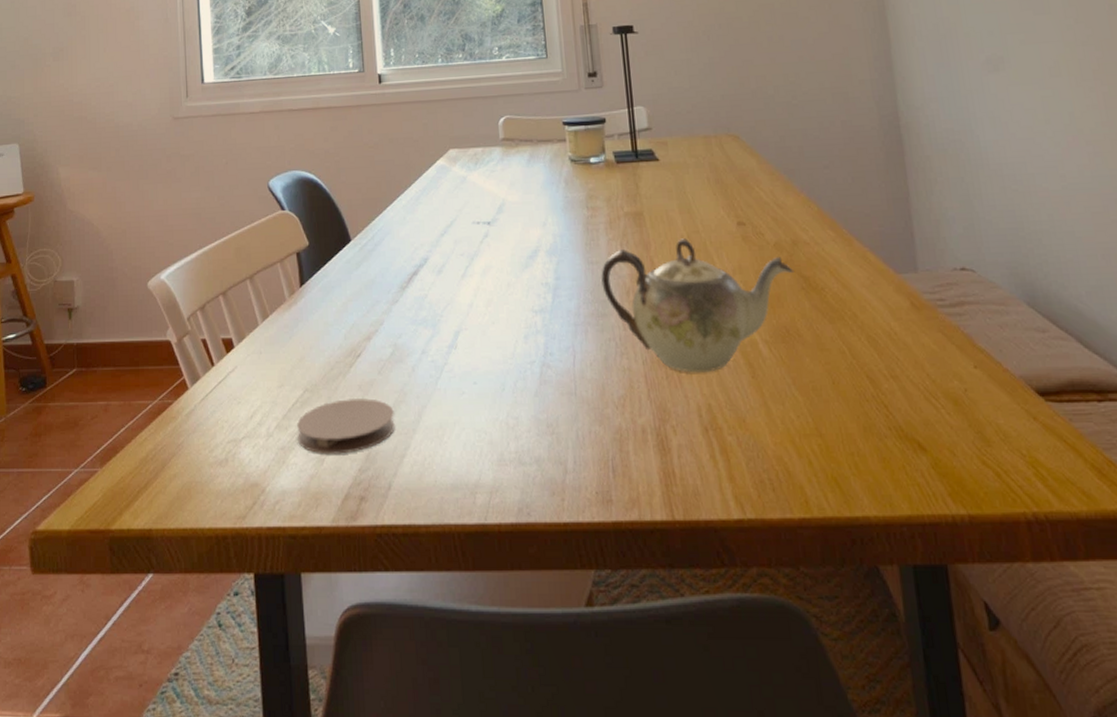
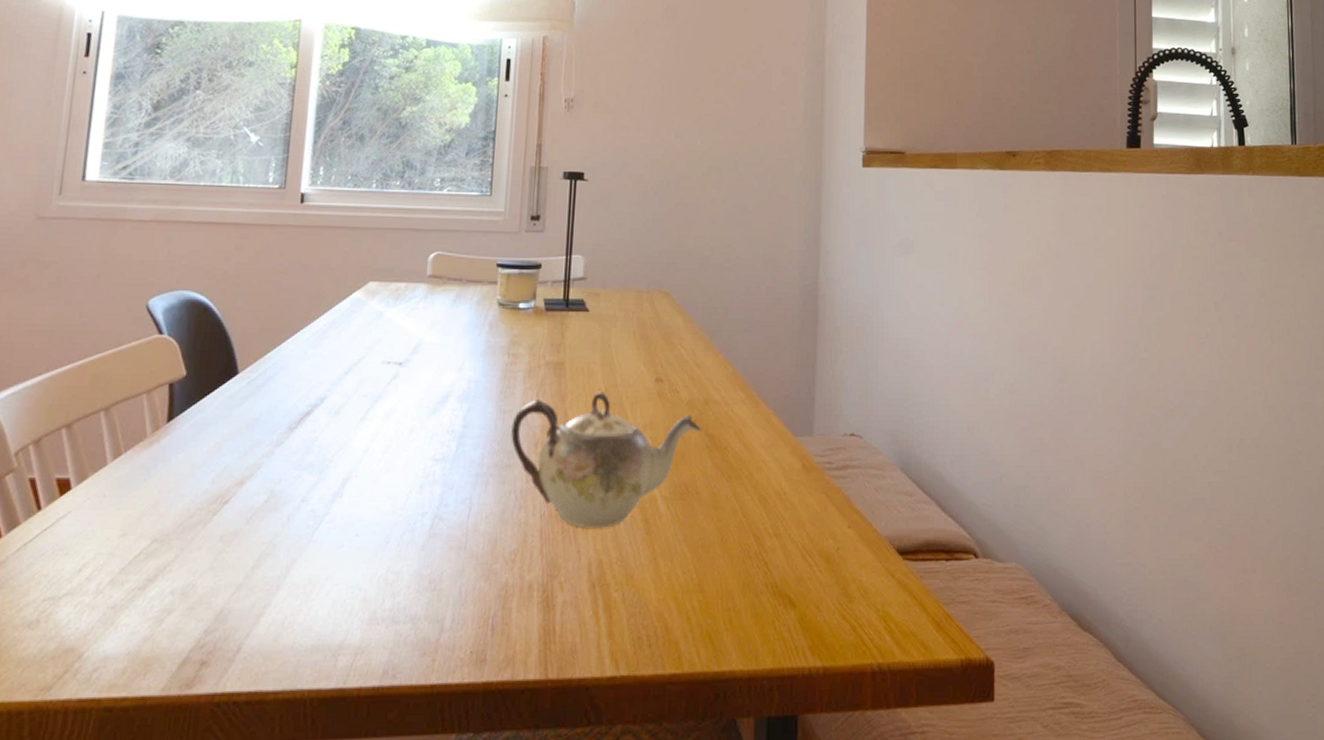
coaster: present [297,397,395,454] -> none [134,549,258,614]

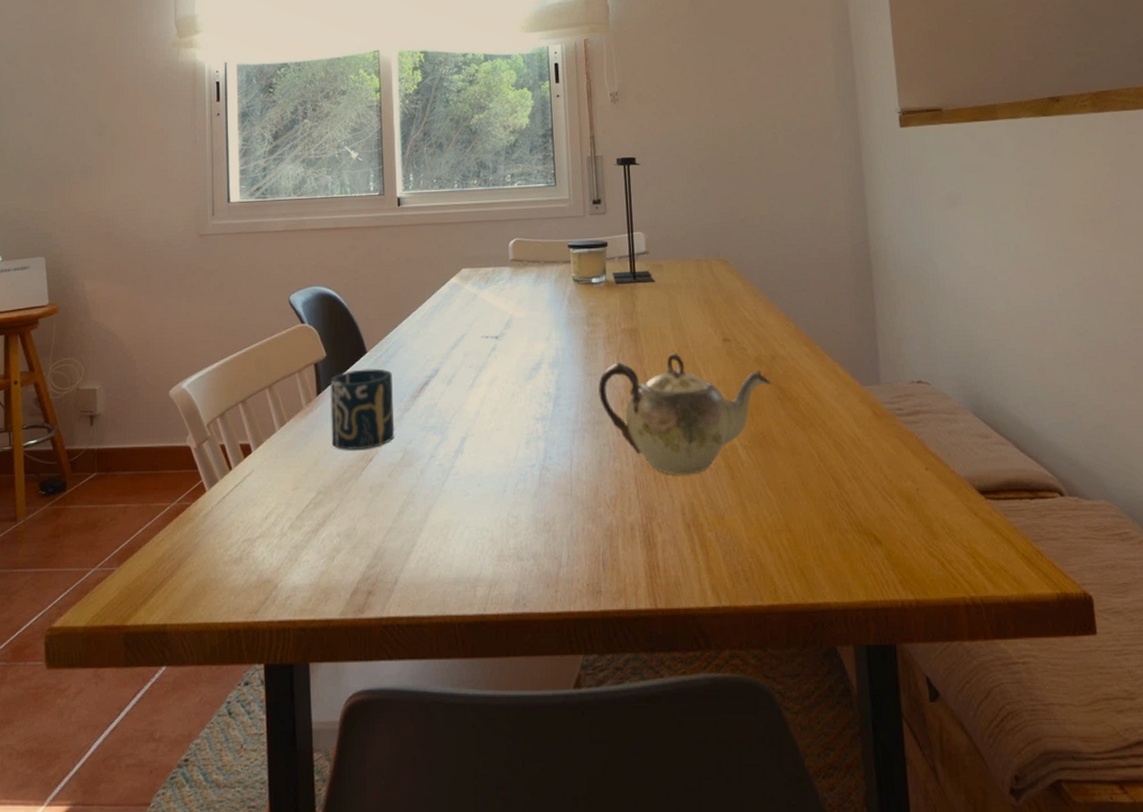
cup: none [178,393,267,490] -> present [330,368,395,450]

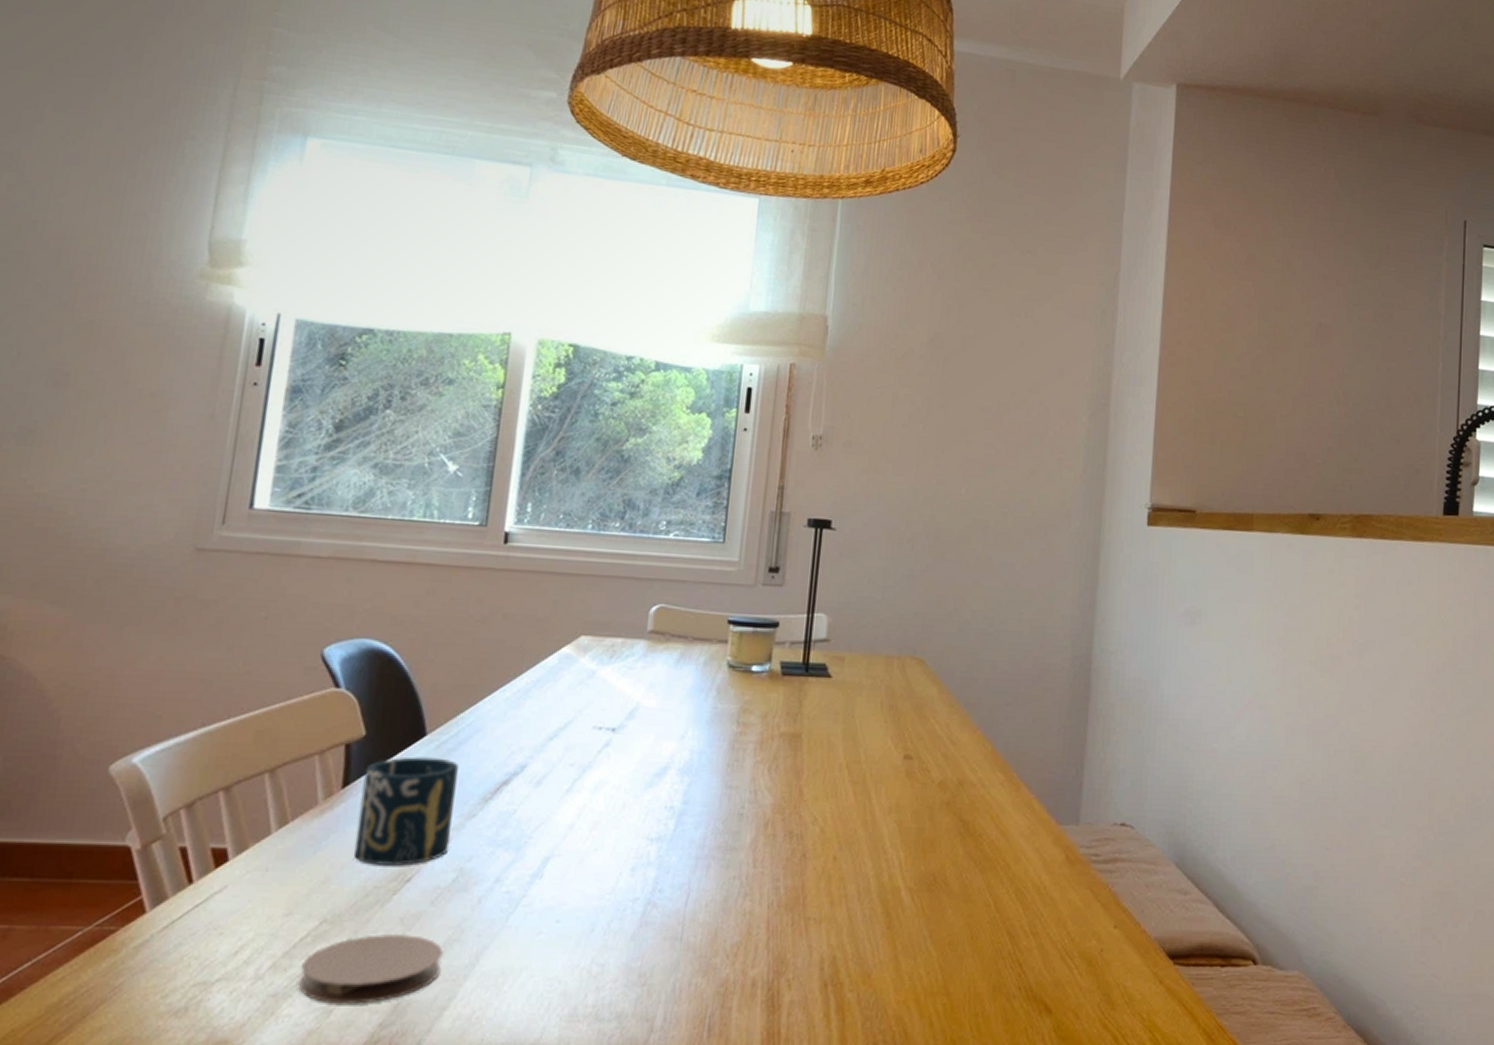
coaster: none [310,499,403,552] -> present [298,933,443,1004]
teapot: present [598,353,772,475] -> none [737,768,954,921]

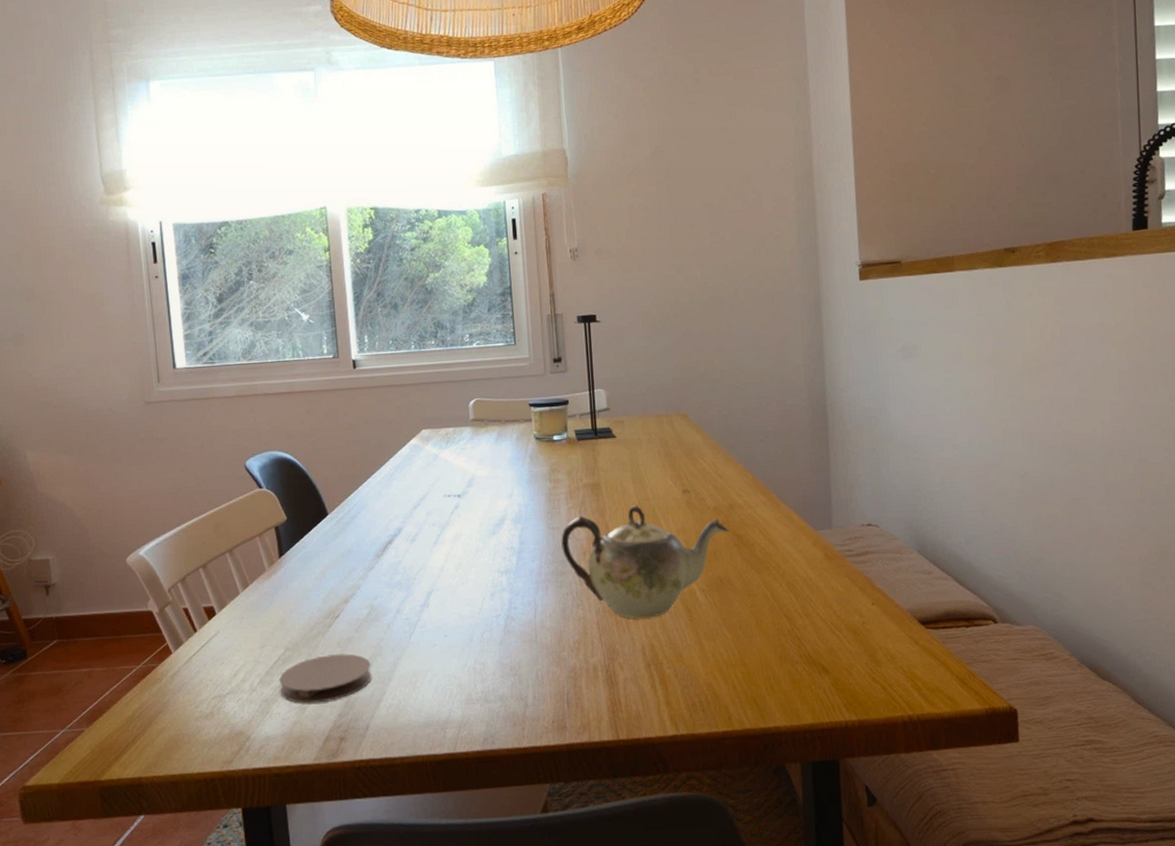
cup: present [353,756,459,866] -> none [292,530,360,609]
teapot: none [737,768,954,921] -> present [561,505,729,619]

